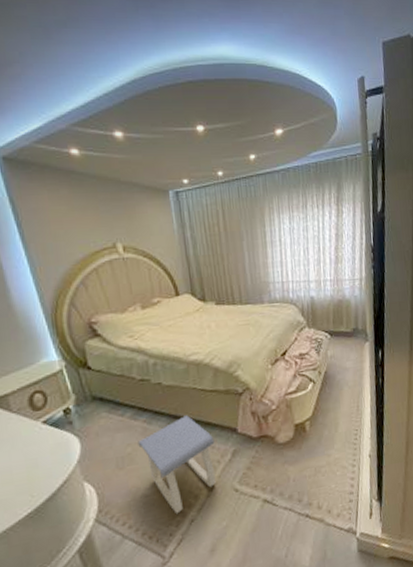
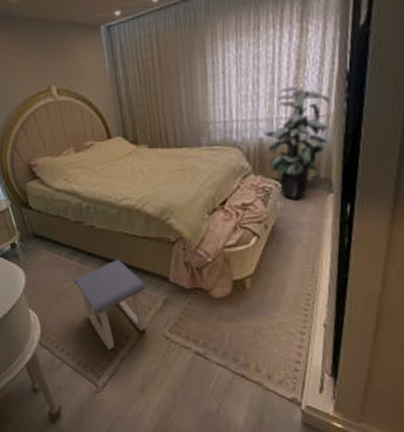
indoor plant: none [313,255,362,348] -> present [263,86,331,199]

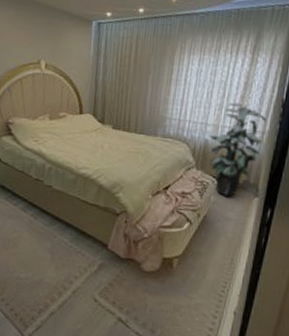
stool: present [73,259,147,351] -> none [23,220,86,303]

